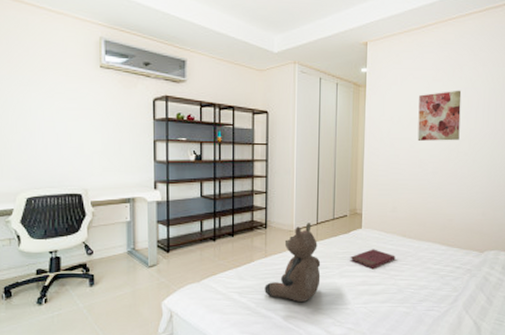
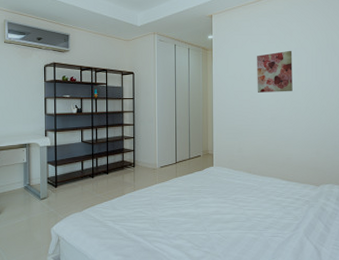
teddy bear: present [264,223,321,303] -> none [134,162,180,229]
book: present [350,249,396,270] -> none [204,183,243,201]

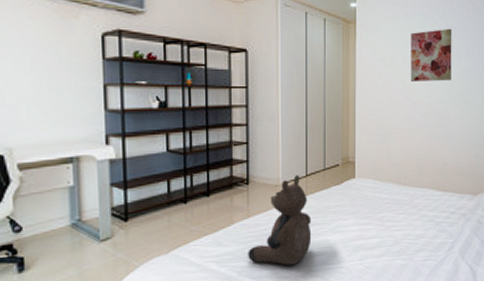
teddy bear: none [134,162,180,229] -> present [248,175,312,266]

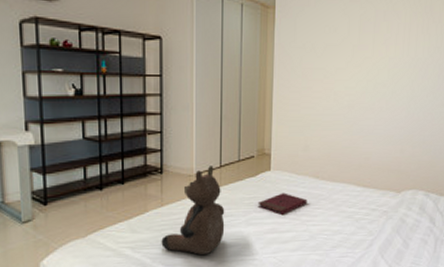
book: none [343,199,391,222] -> present [257,192,308,216]
wall art: present [410,28,452,81] -> none [332,13,381,71]

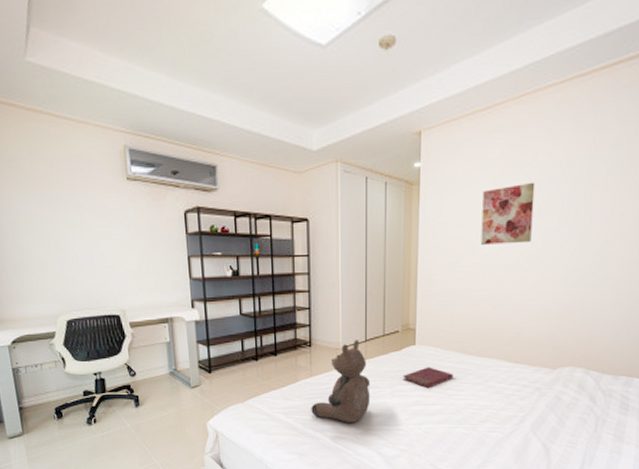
wall art: none [332,13,381,71] -> present [480,182,536,245]

